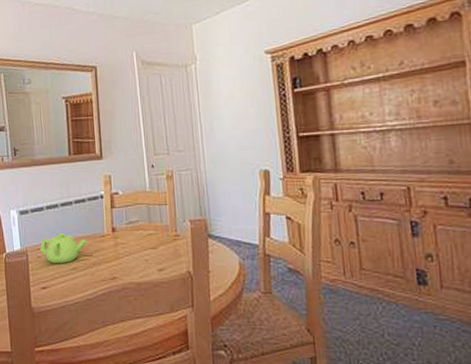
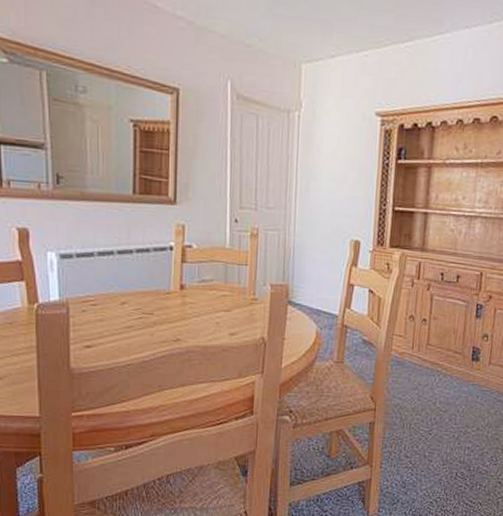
teapot: present [40,232,87,263] -> none [87,284,148,320]

